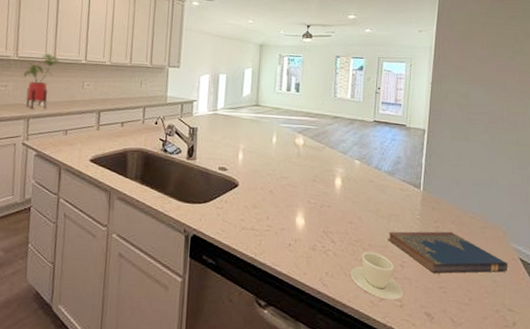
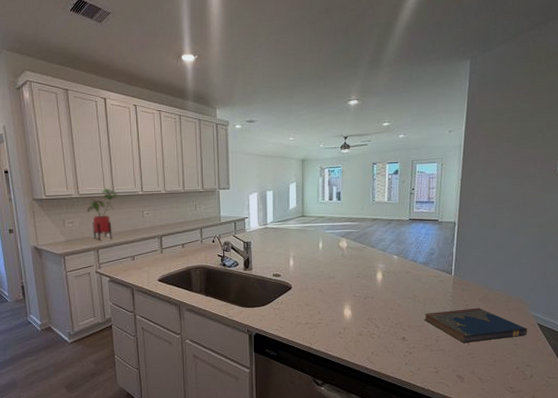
teacup: present [350,251,405,301] -> none [393,331,439,369]

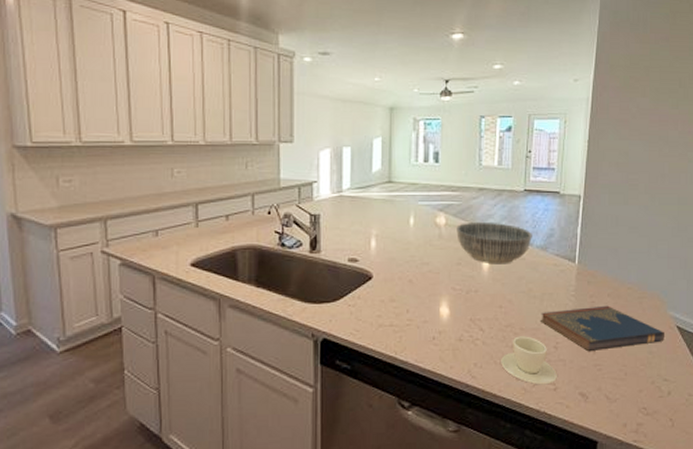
house plant: present [87,189,120,241] -> none [92,135,141,208]
bowl: none [356,244,416,277] -> present [456,221,532,265]
teacup: none [393,331,439,369] -> present [501,336,558,385]

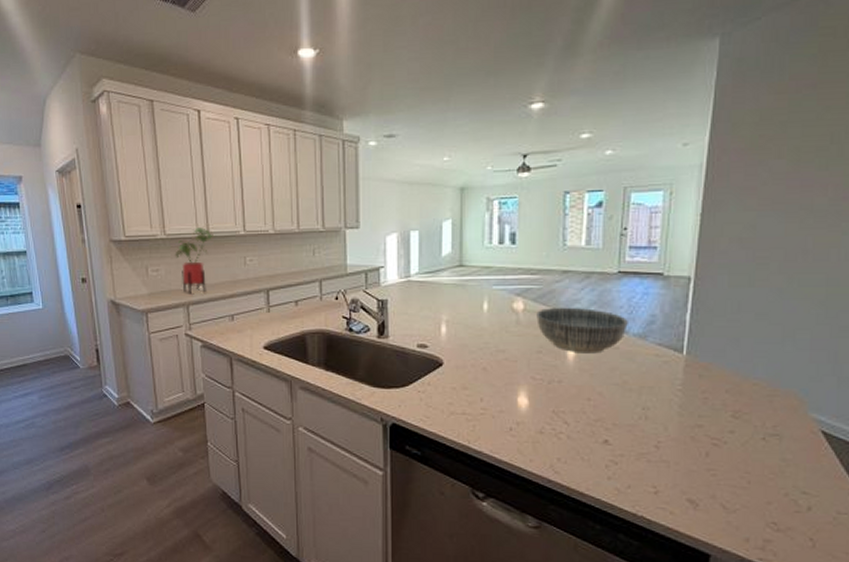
house plant: none [92,135,141,208] -> present [175,227,216,295]
teacup: present [501,336,558,385] -> none [589,432,660,487]
hardcover book: present [541,305,664,351] -> none [638,403,804,453]

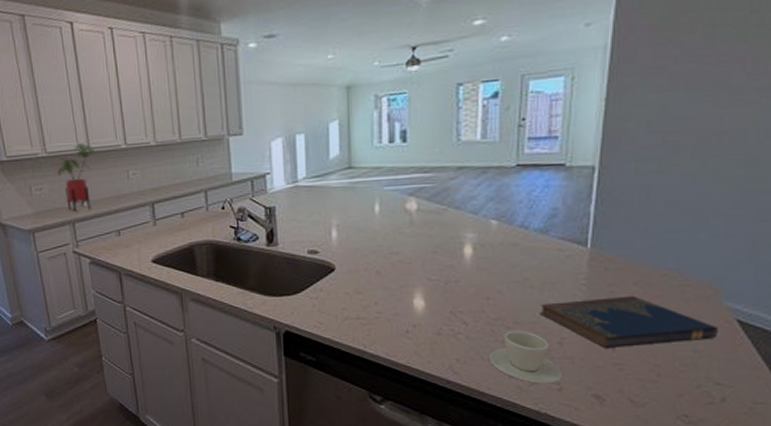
bowl: present [536,307,628,354] -> none [431,204,528,252]
teacup: none [589,432,660,487] -> present [489,330,564,384]
hardcover book: none [638,403,804,453] -> present [540,295,718,347]

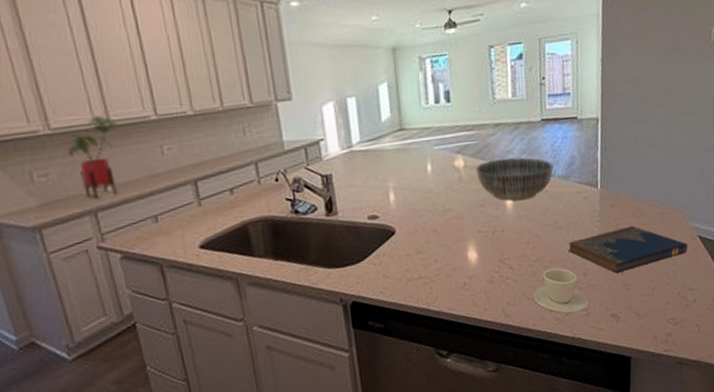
bowl: none [431,204,528,252] -> present [476,157,553,201]

